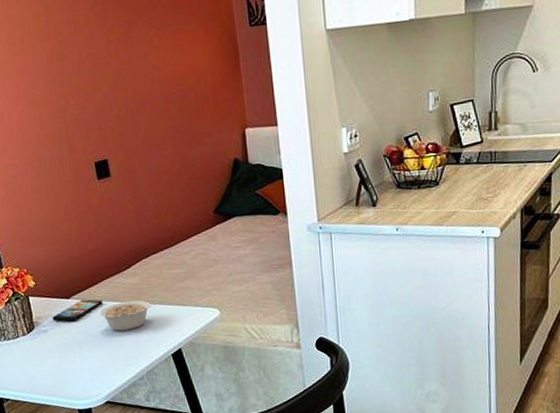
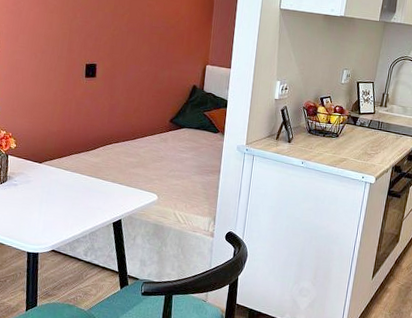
smartphone: present [52,299,103,322] -> none [23,166,68,182]
legume: present [99,300,156,331] -> none [62,174,109,198]

